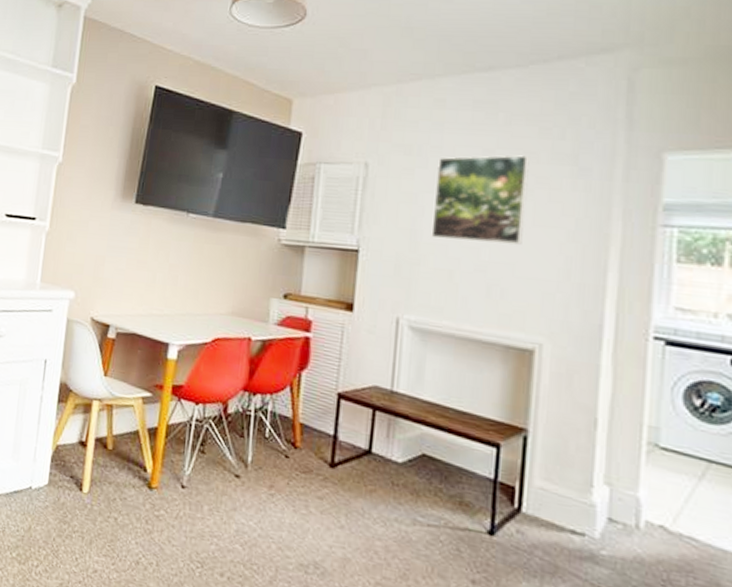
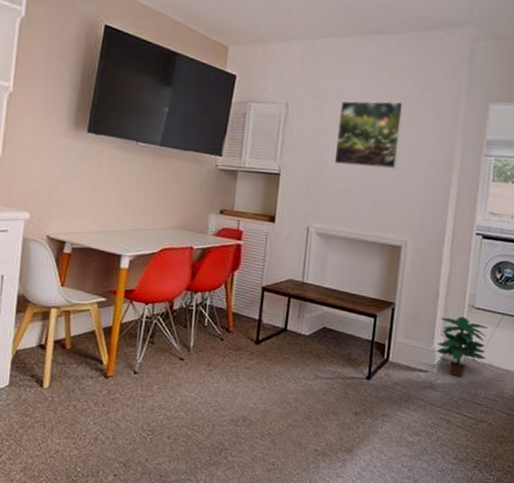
potted plant: none [598,456,684,552] -> present [437,316,488,378]

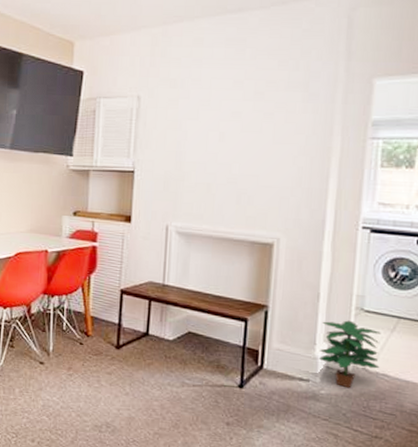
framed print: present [334,100,405,170] -> none [193,84,271,161]

